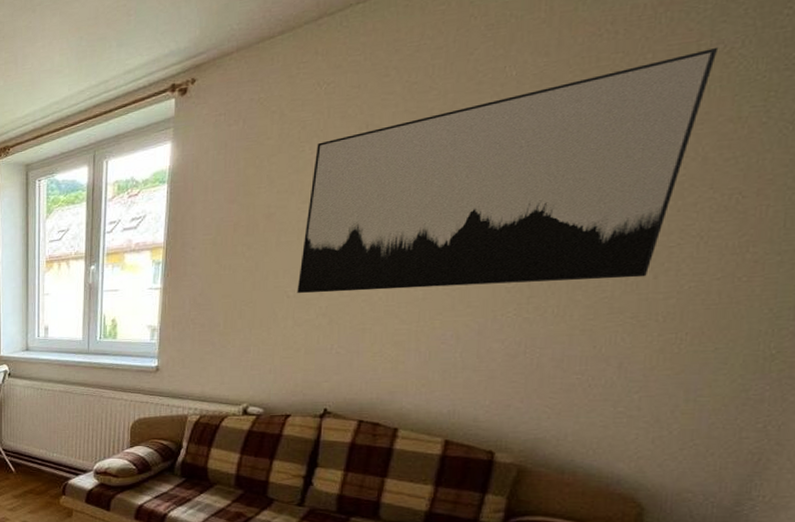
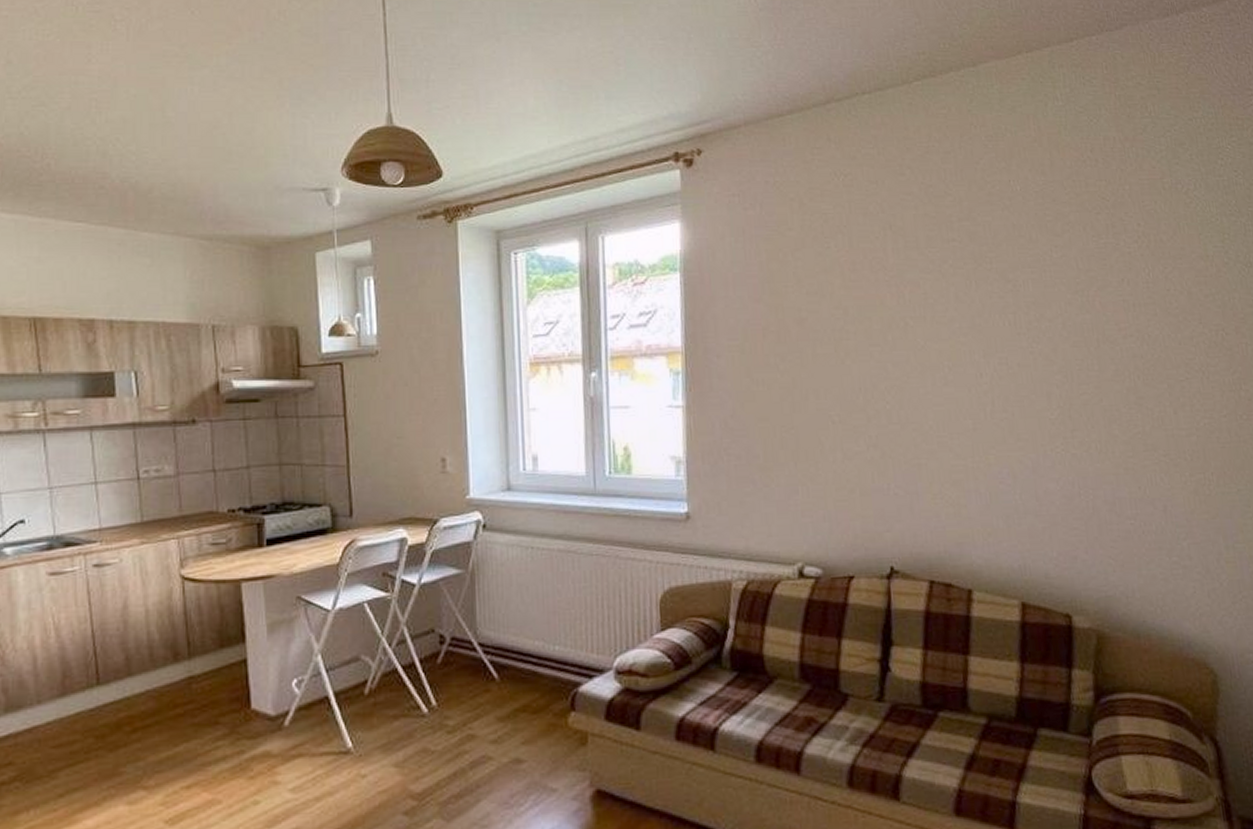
wall art: present [297,48,719,293] -> none [841,188,1179,419]

